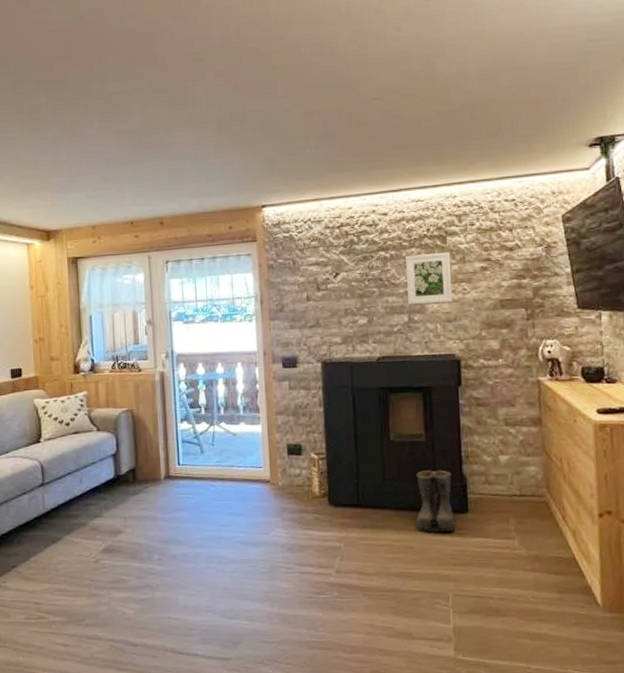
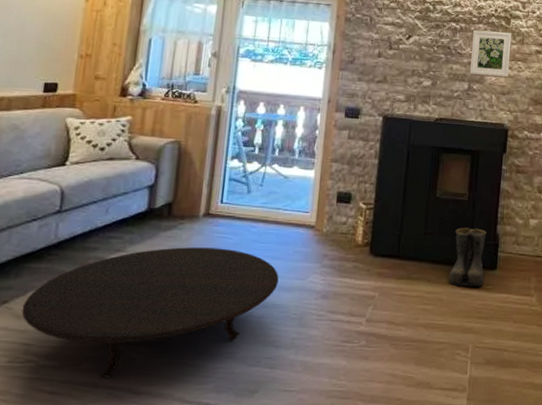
table: none [28,508,244,632] -> present [21,247,279,378]

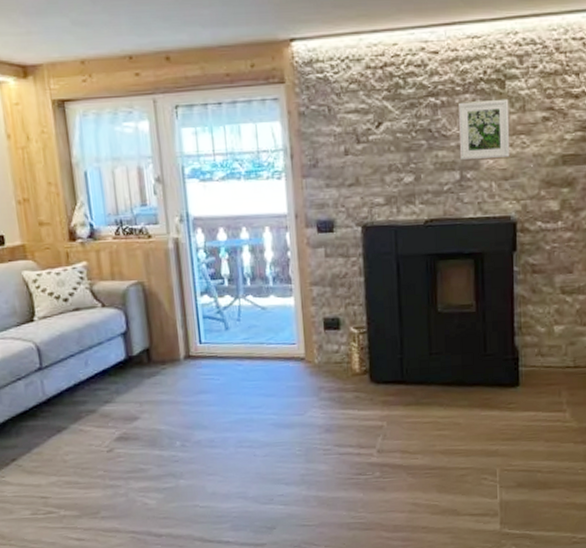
table: present [21,247,279,378] -> none [30,390,277,524]
boots: present [449,228,486,287] -> none [464,342,505,408]

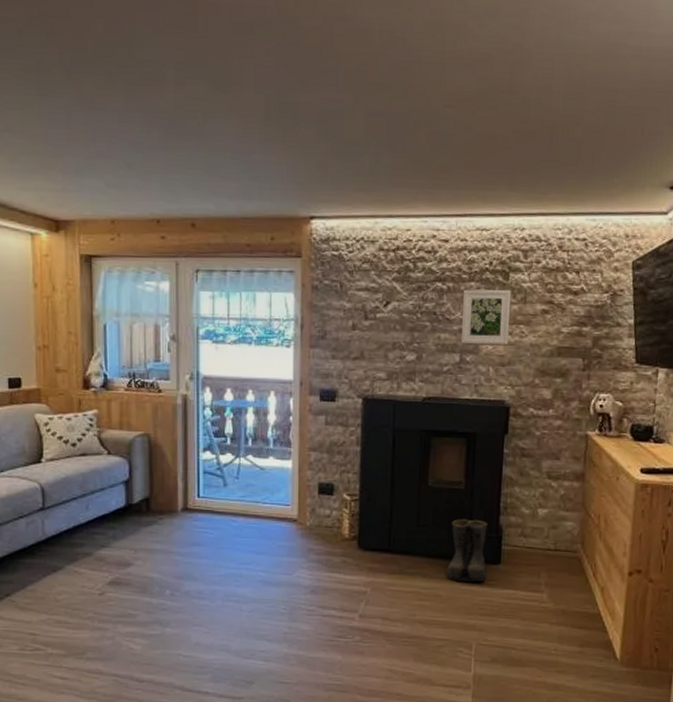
boots: none [464,342,505,408] -> present [447,519,487,583]

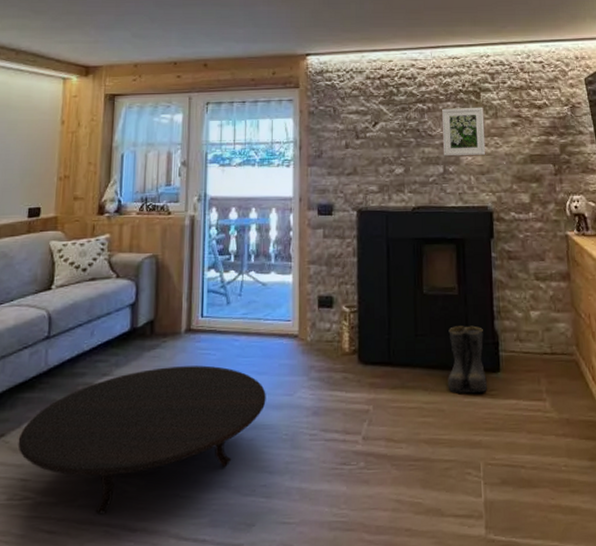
table: none [24,542,265,666] -> present [18,365,266,515]

